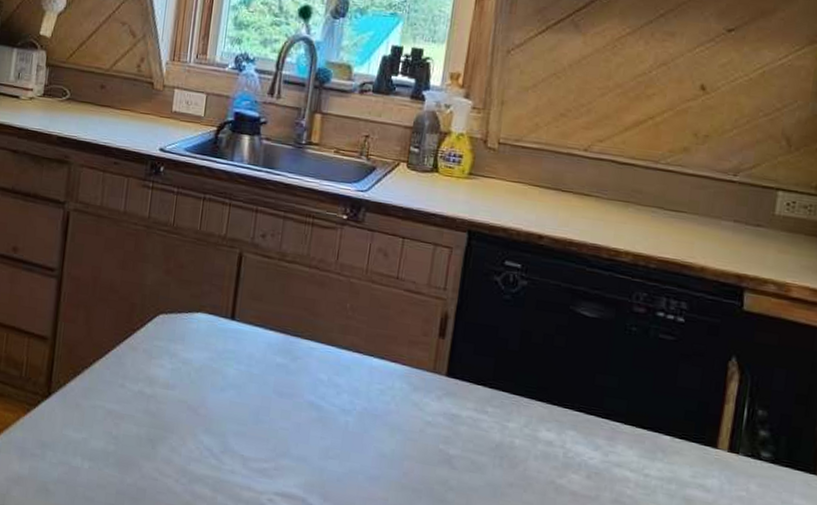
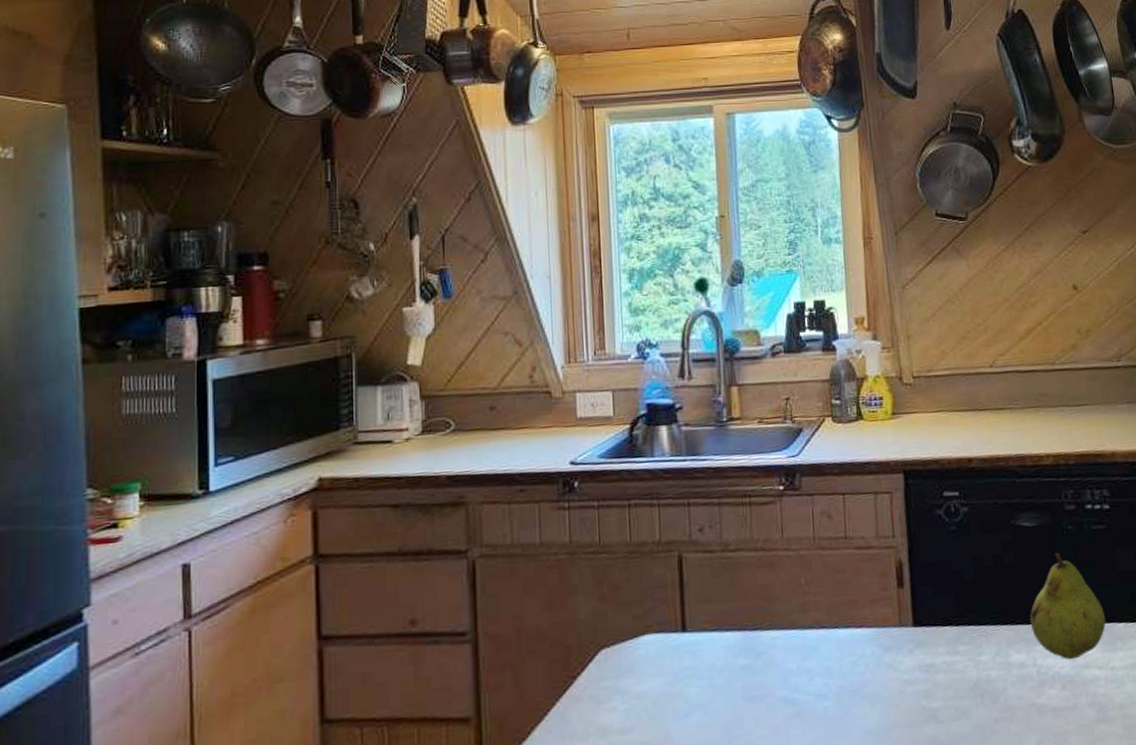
fruit: none [567,349,652,455] -> present [1030,552,1106,660]

